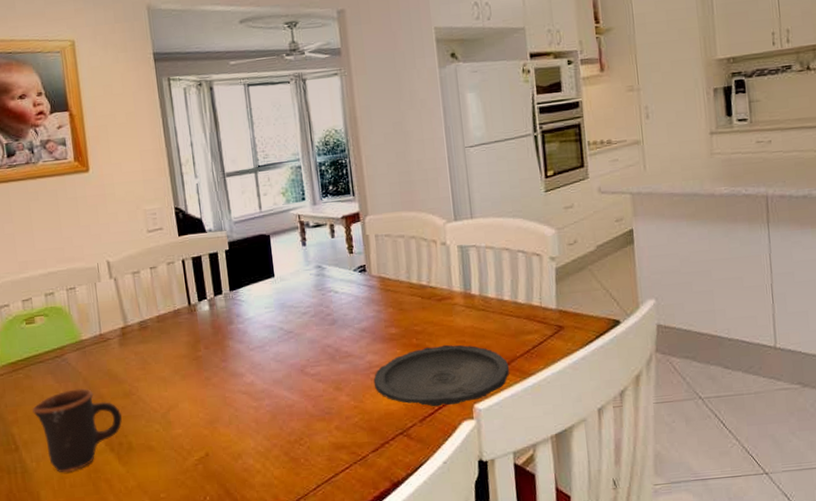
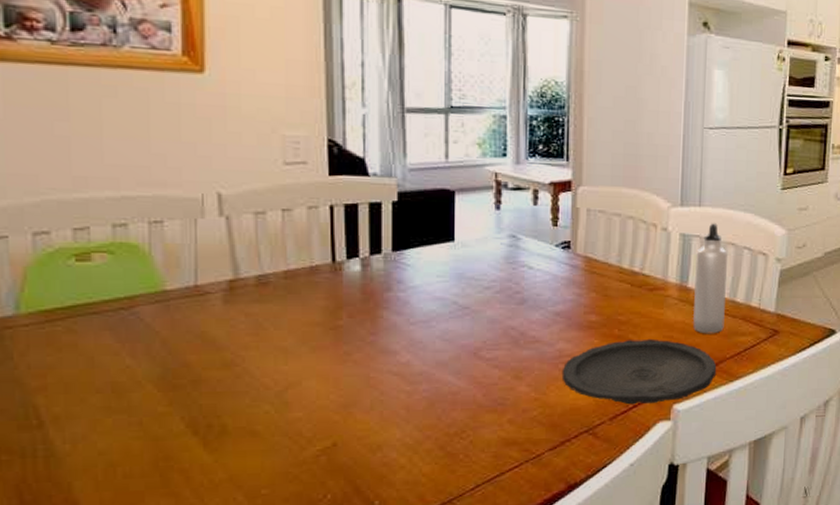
mug: present [31,388,122,473] -> none [71,353,215,460]
water bottle: none [475,232,511,336] -> present [693,223,727,334]

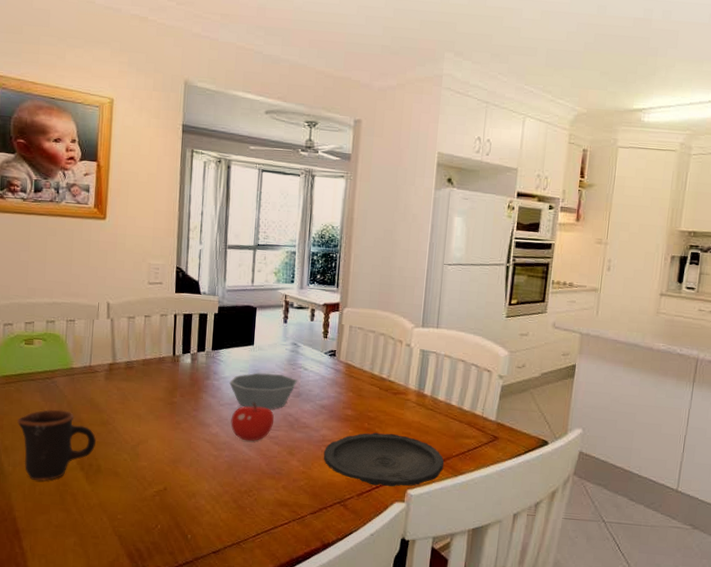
mug: none [71,353,215,460] -> present [16,409,96,481]
bowl: none [422,276,520,324] -> present [229,372,297,410]
fruit: none [428,316,491,368] -> present [231,402,275,441]
water bottle: present [693,223,727,334] -> none [427,342,458,435]

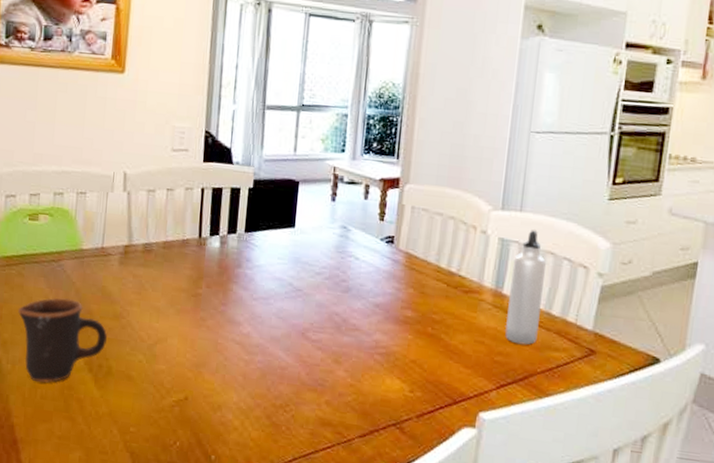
bowl: present [229,372,297,410] -> none [264,261,346,307]
fruit: present [231,402,275,441] -> none [265,296,318,345]
plate: present [323,432,444,487] -> none [376,339,527,408]
water bottle: none [427,342,458,435] -> present [505,230,546,345]

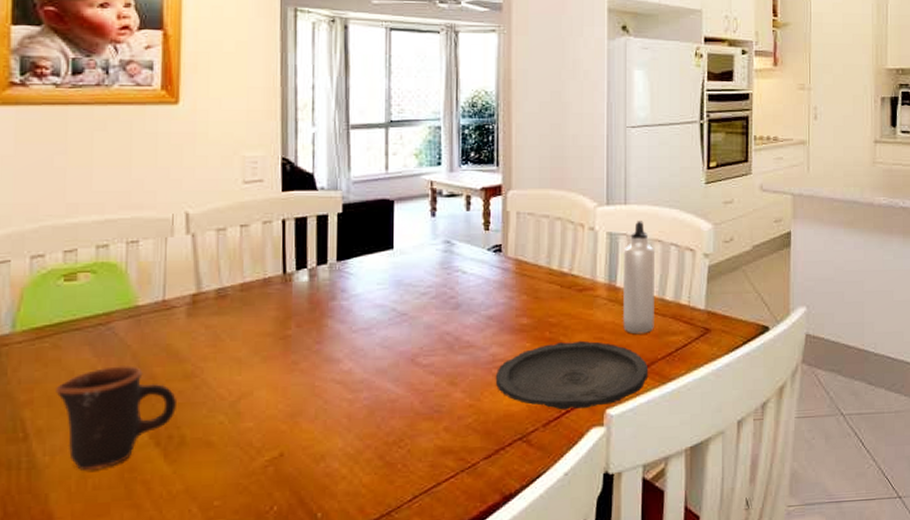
plate: none [376,339,527,408] -> present [495,340,649,410]

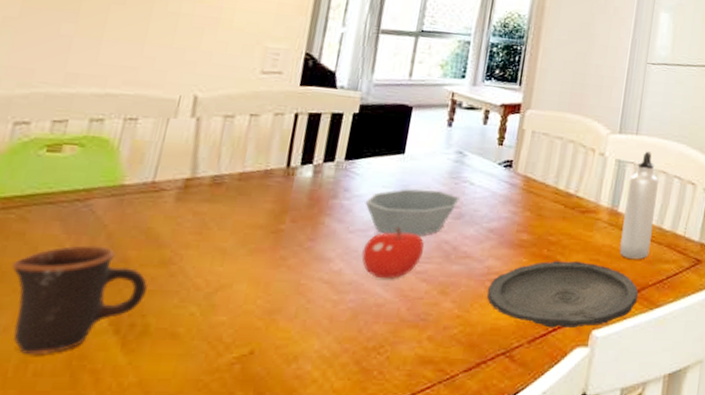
bowl: none [363,282,454,331] -> present [365,188,460,236]
fruit: none [368,322,427,375] -> present [361,227,425,279]

